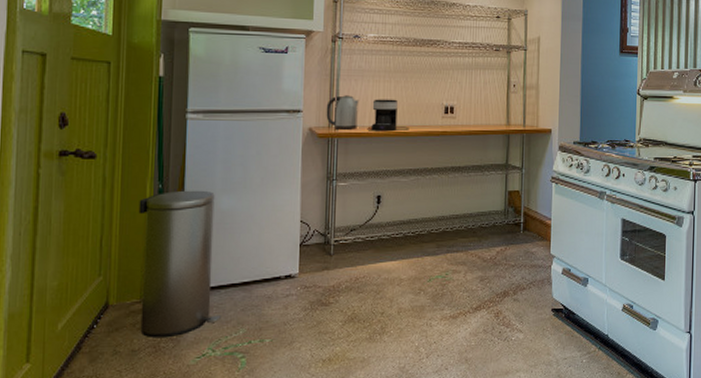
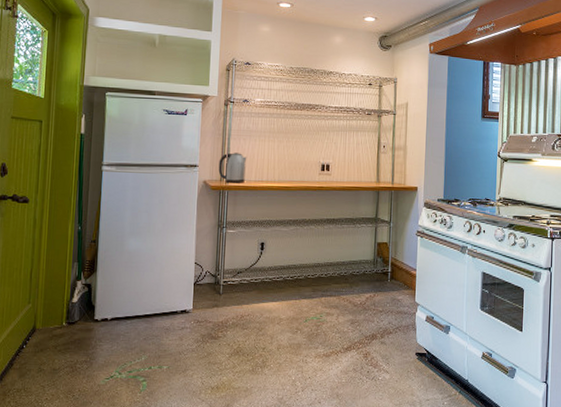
pedal bin: present [138,190,221,338] -> none [60,232,127,360]
coffee maker: present [367,99,409,132] -> none [253,156,290,186]

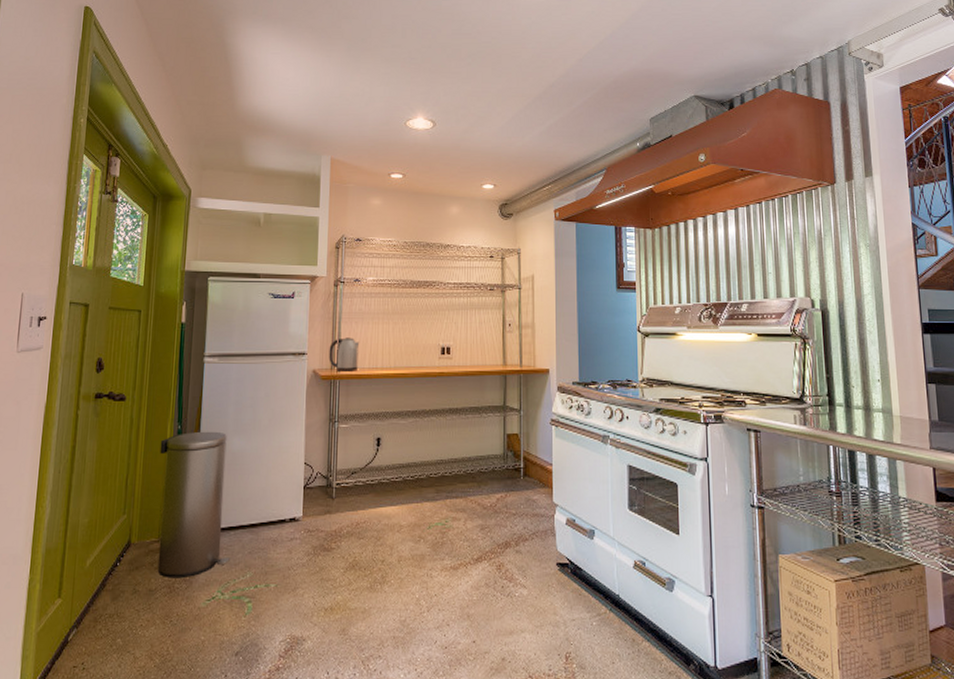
pedal bin: none [60,232,127,360] -> present [157,431,230,579]

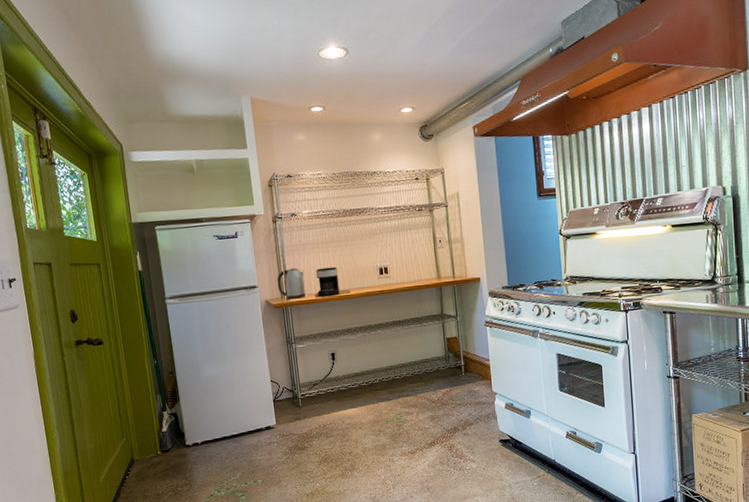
pedal bin: present [157,431,230,579] -> none [141,362,220,484]
coffee maker: none [367,340,407,373] -> present [314,267,351,298]

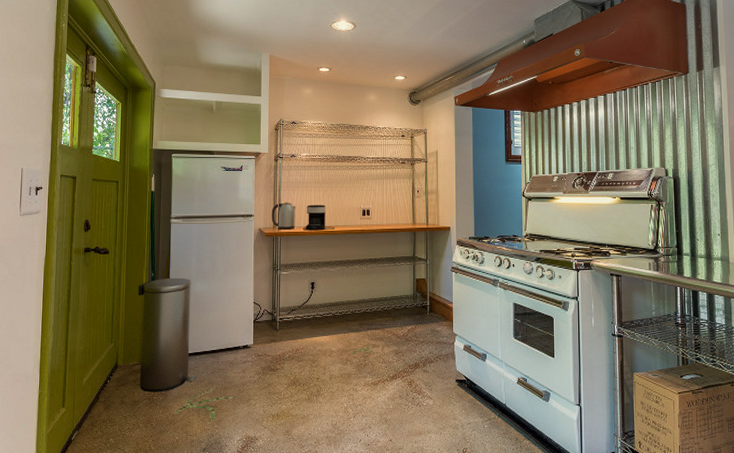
pedal bin: none [141,362,220,484] -> present [138,278,197,393]

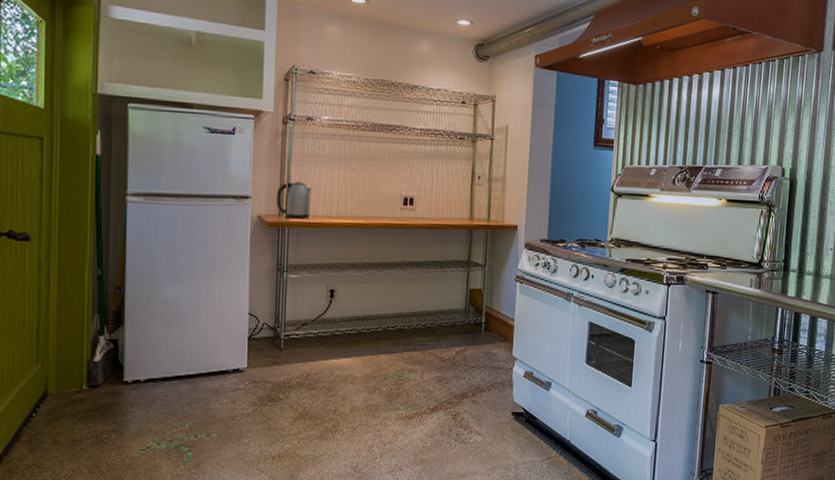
pedal bin: present [138,278,197,393] -> none [77,277,166,429]
coffee maker: present [302,205,335,231] -> none [320,187,365,223]

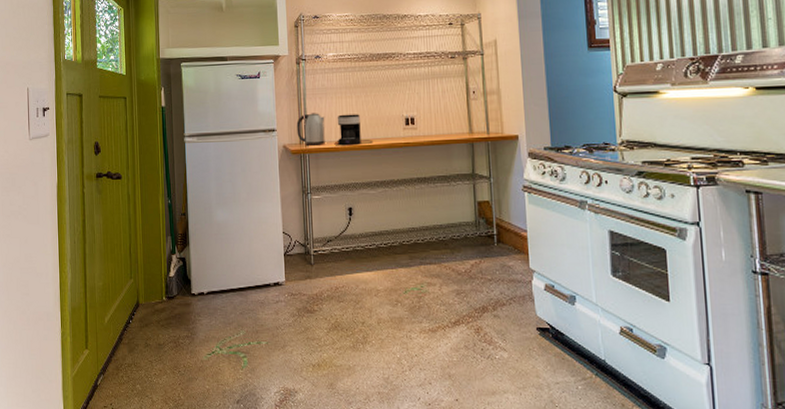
coffee maker: none [320,187,365,223] -> present [334,114,373,146]

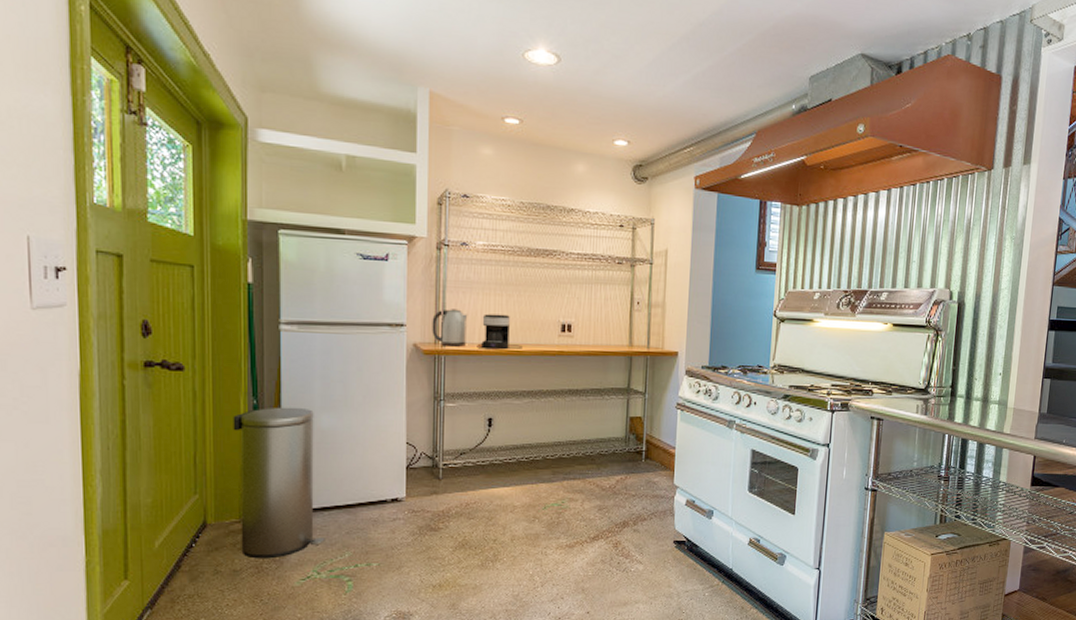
pedal bin: none [155,204,224,335] -> present [233,407,325,559]

